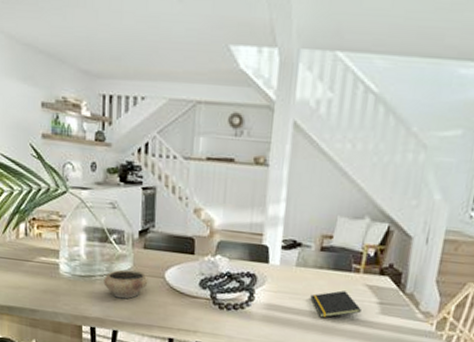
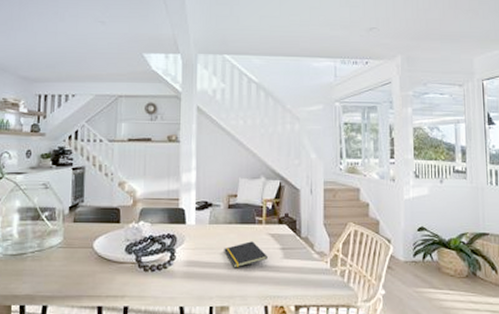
ceramic bowl: present [104,269,148,299] -> none [35,244,78,273]

